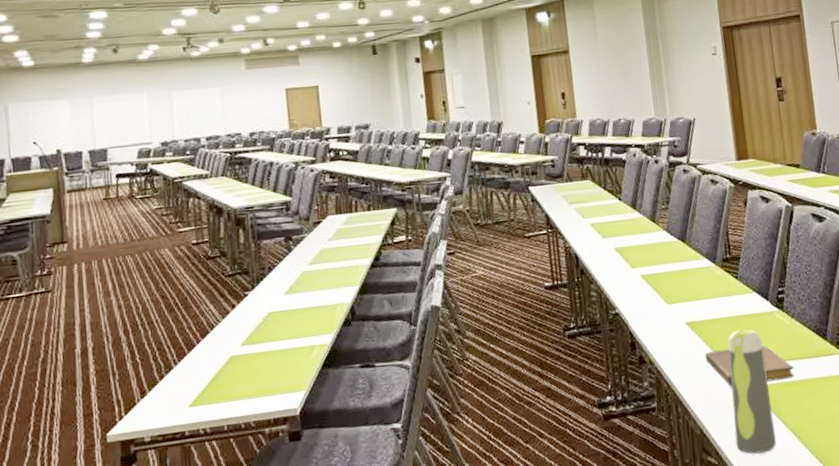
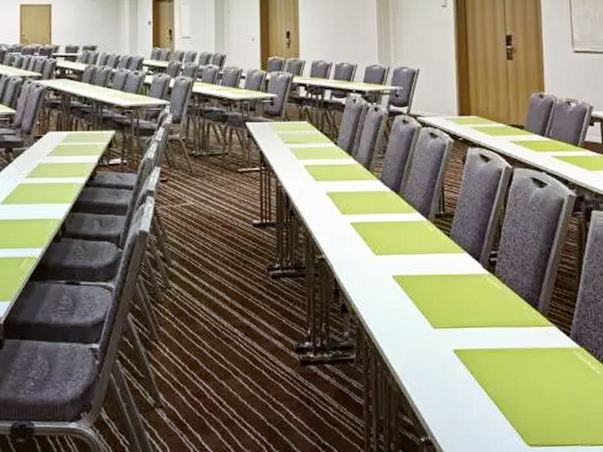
notebook: present [704,345,794,386] -> none [409,308,501,346]
water bottle: present [728,329,776,454] -> none [433,289,476,419]

